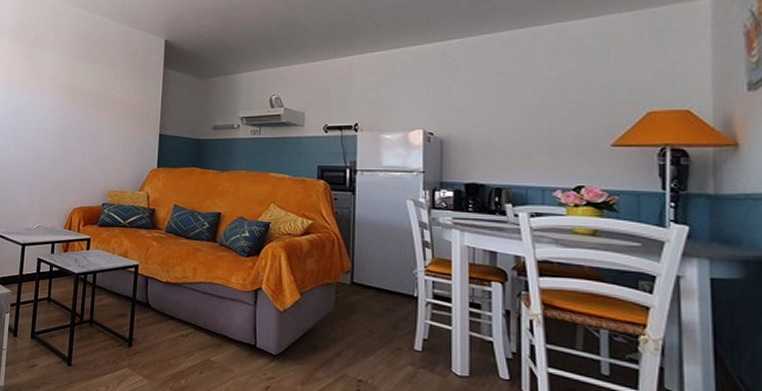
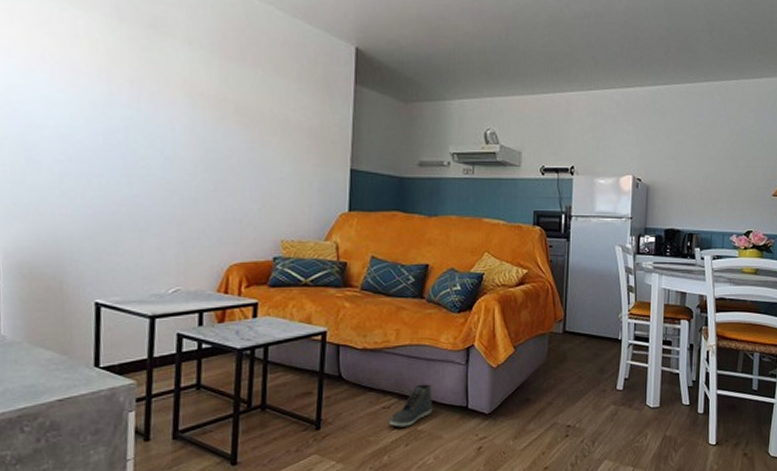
sneaker: none [187,318,224,356] -> present [390,384,432,427]

